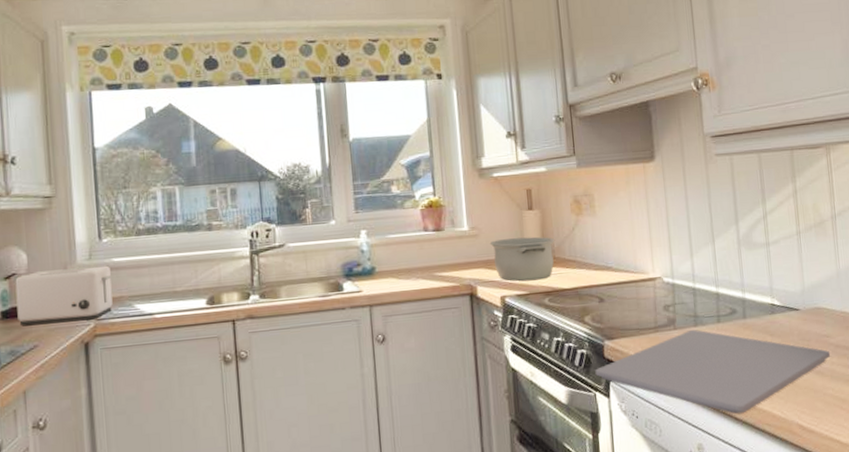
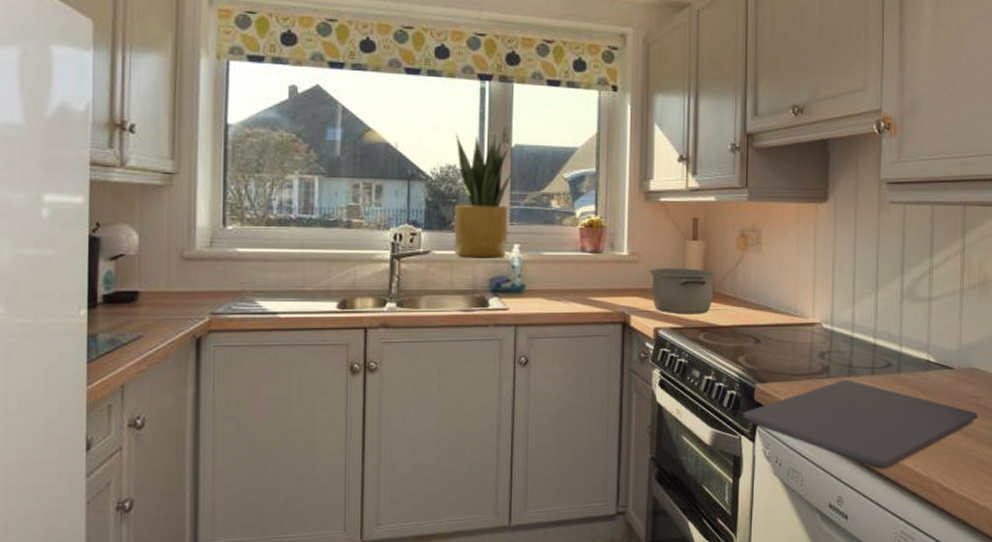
toaster: present [15,265,113,326] -> none [122,255,233,314]
planter: none [298,131,356,247] -> present [454,133,516,258]

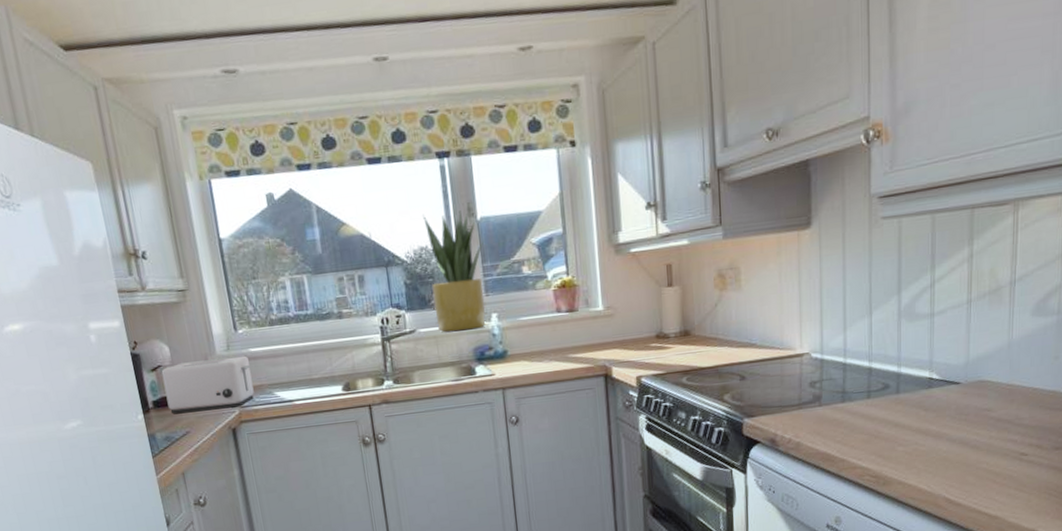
toaster: none [122,255,233,314] -> present [161,355,254,414]
cooking pot: present [649,268,717,314] -> none [626,314,696,361]
cutting board: present [743,379,978,469] -> none [732,405,990,489]

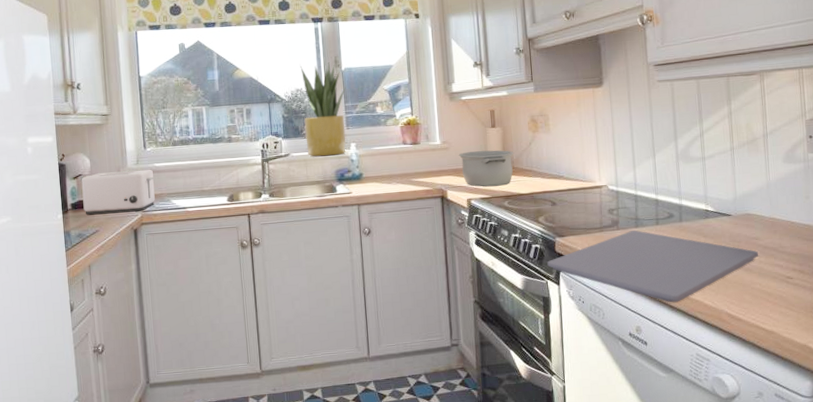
cooking pot: none [626,314,696,361] -> present [458,150,514,187]
cutting board: none [732,405,990,489] -> present [547,230,759,303]

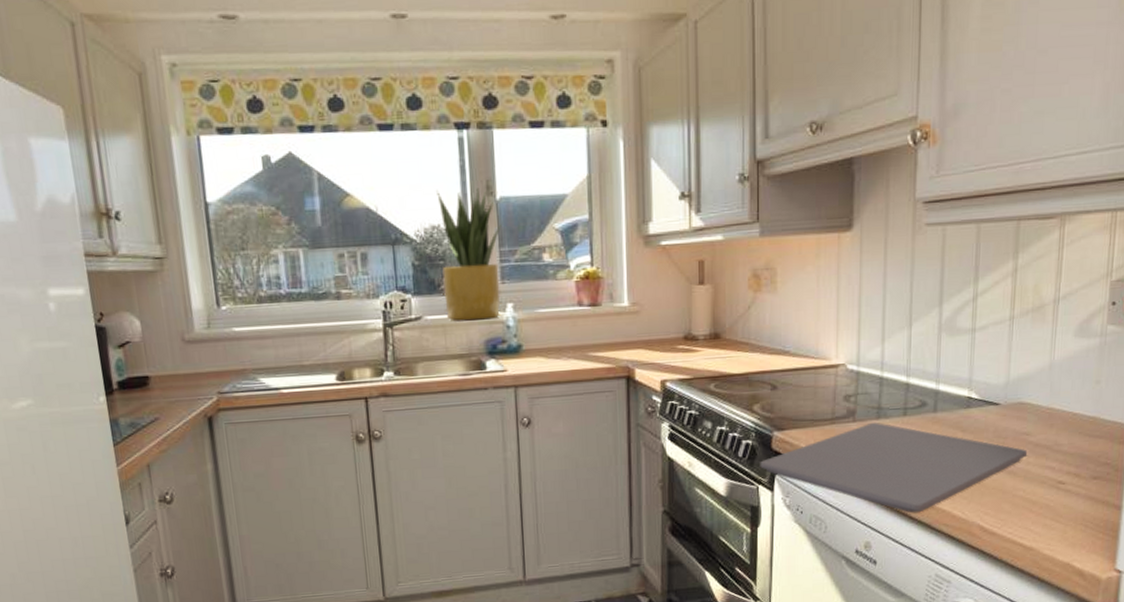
toaster: present [81,169,155,215] -> none [130,335,236,398]
cooking pot: present [458,150,514,187] -> none [652,315,727,364]

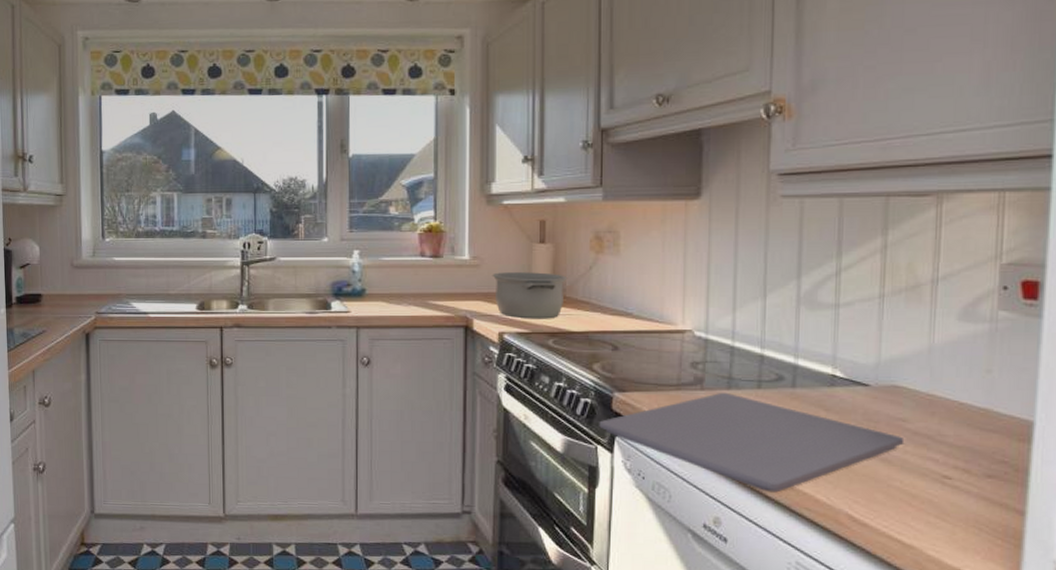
planter: present [436,188,503,321] -> none [296,146,354,264]
cooking pot: none [652,315,727,364] -> present [492,272,568,319]

